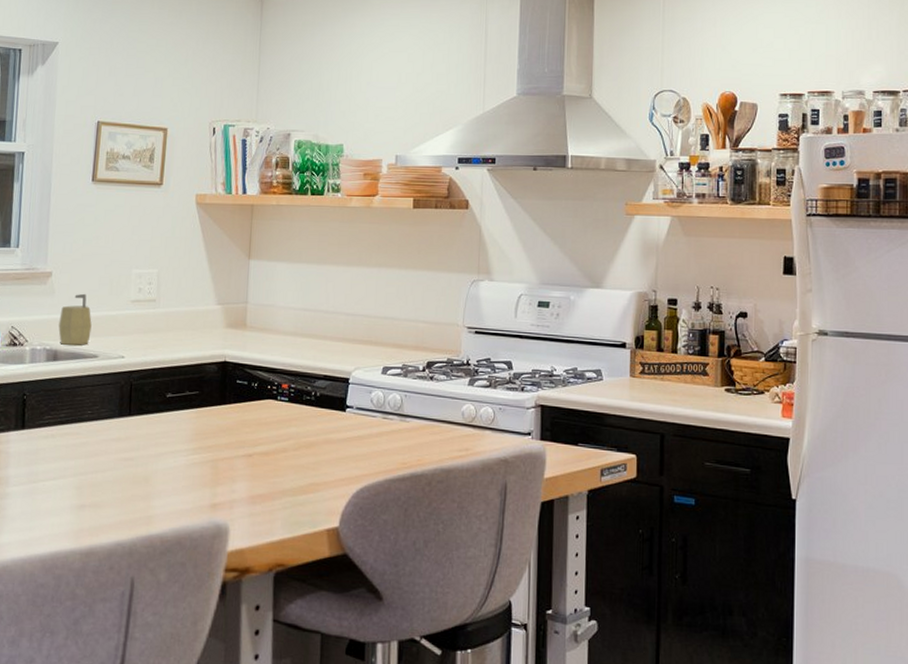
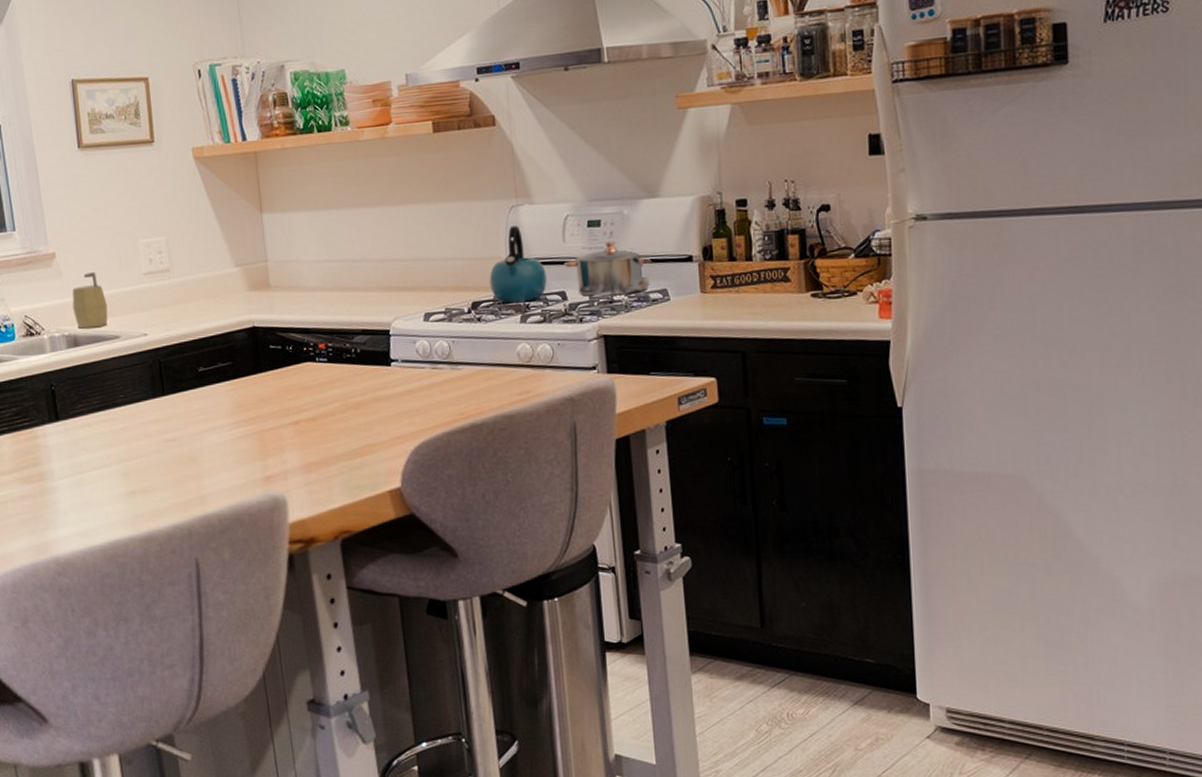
kettle: none [445,298,497,367] -> present [489,225,547,304]
cooking pot: none [512,321,590,371] -> present [563,241,651,297]

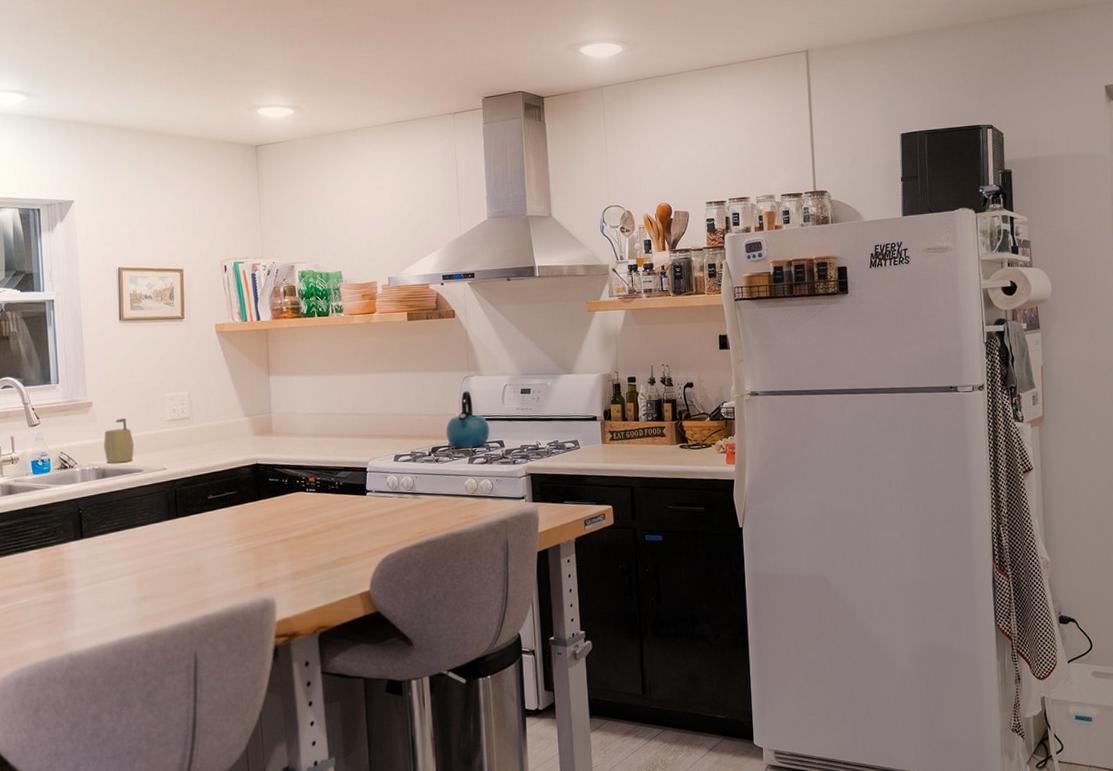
cooking pot: present [563,241,651,297] -> none [502,404,567,445]

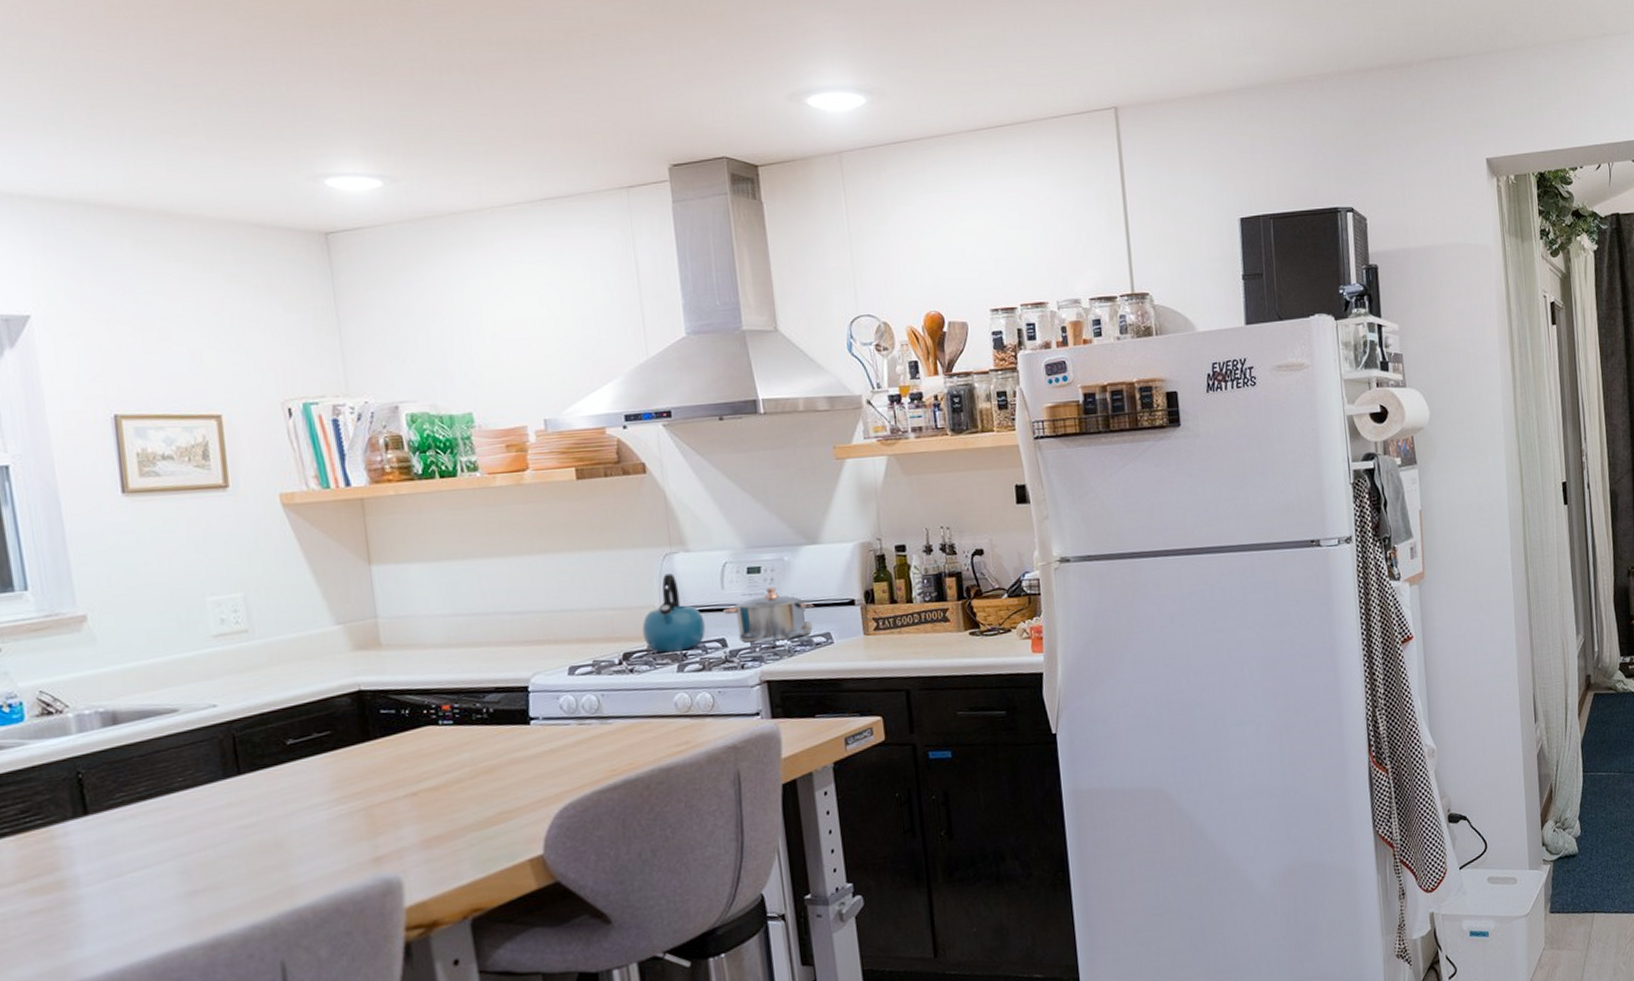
soap dispenser: present [104,418,134,464] -> none [110,635,162,705]
cooking pot: none [502,404,567,445] -> present [722,587,814,643]

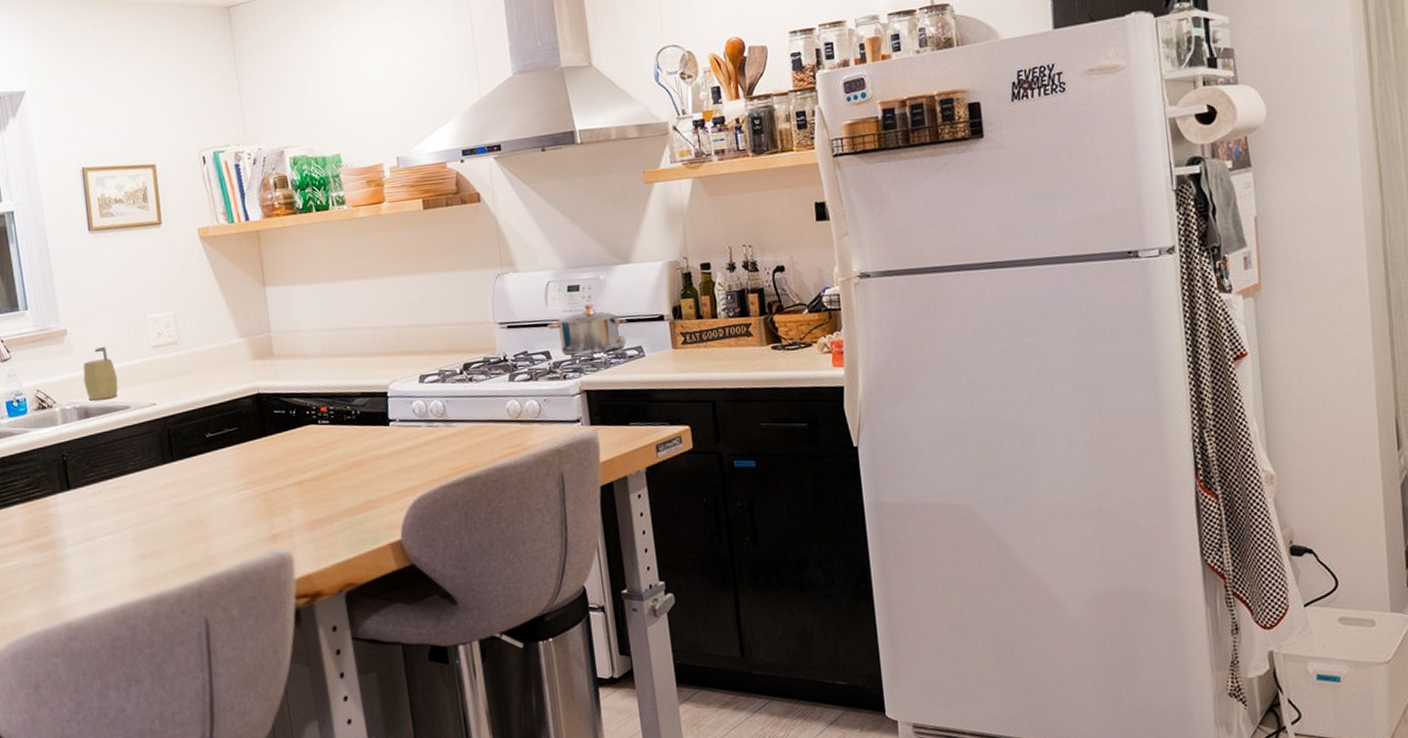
soap dispenser: none [110,635,162,705] -> present [83,346,118,402]
kettle: present [642,573,706,653] -> none [478,292,532,364]

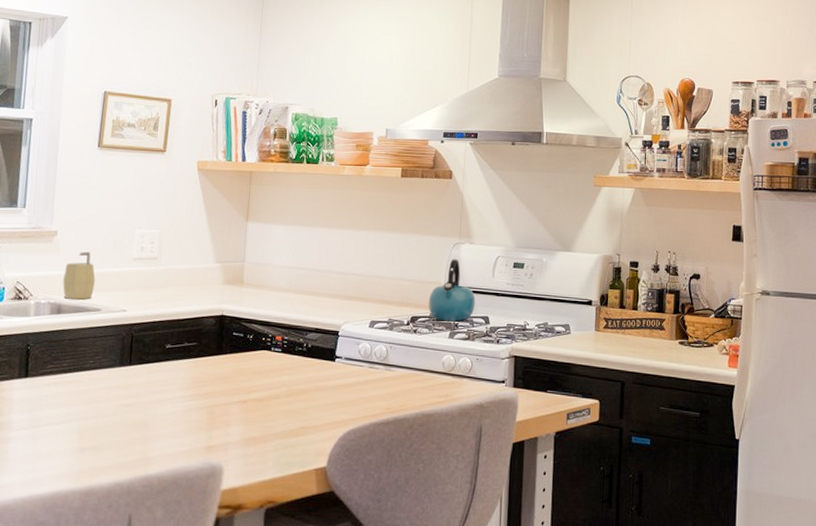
kettle: none [478,292,532,364] -> present [428,259,475,322]
cooking pot: present [546,304,627,356] -> none [490,281,560,325]

